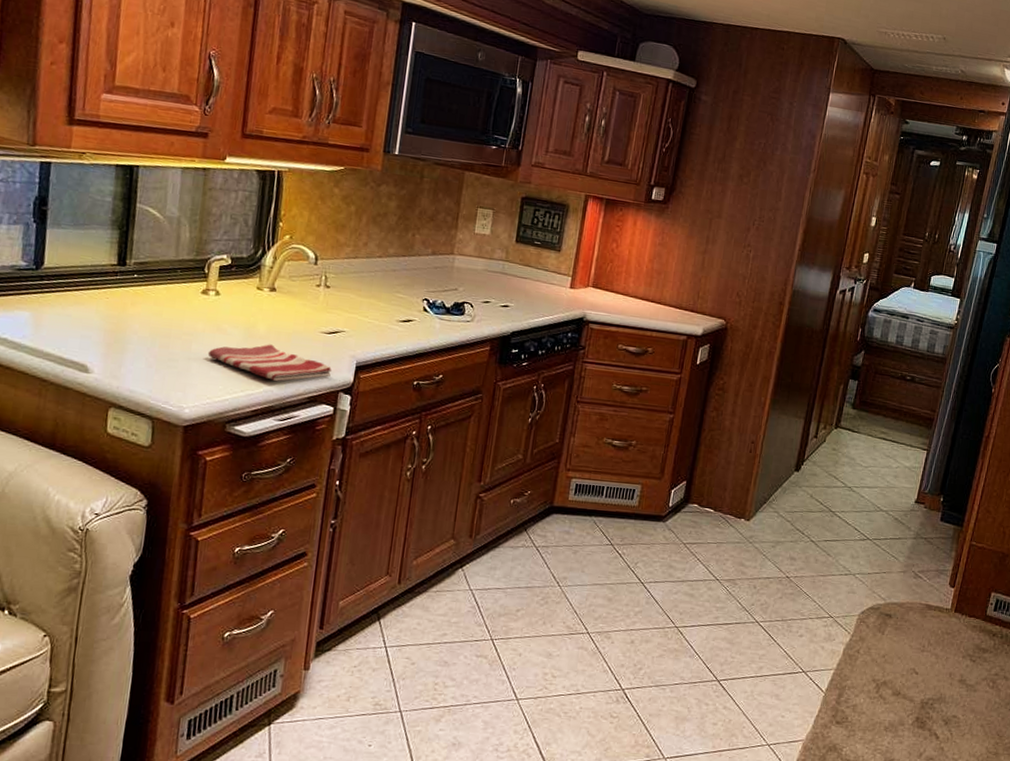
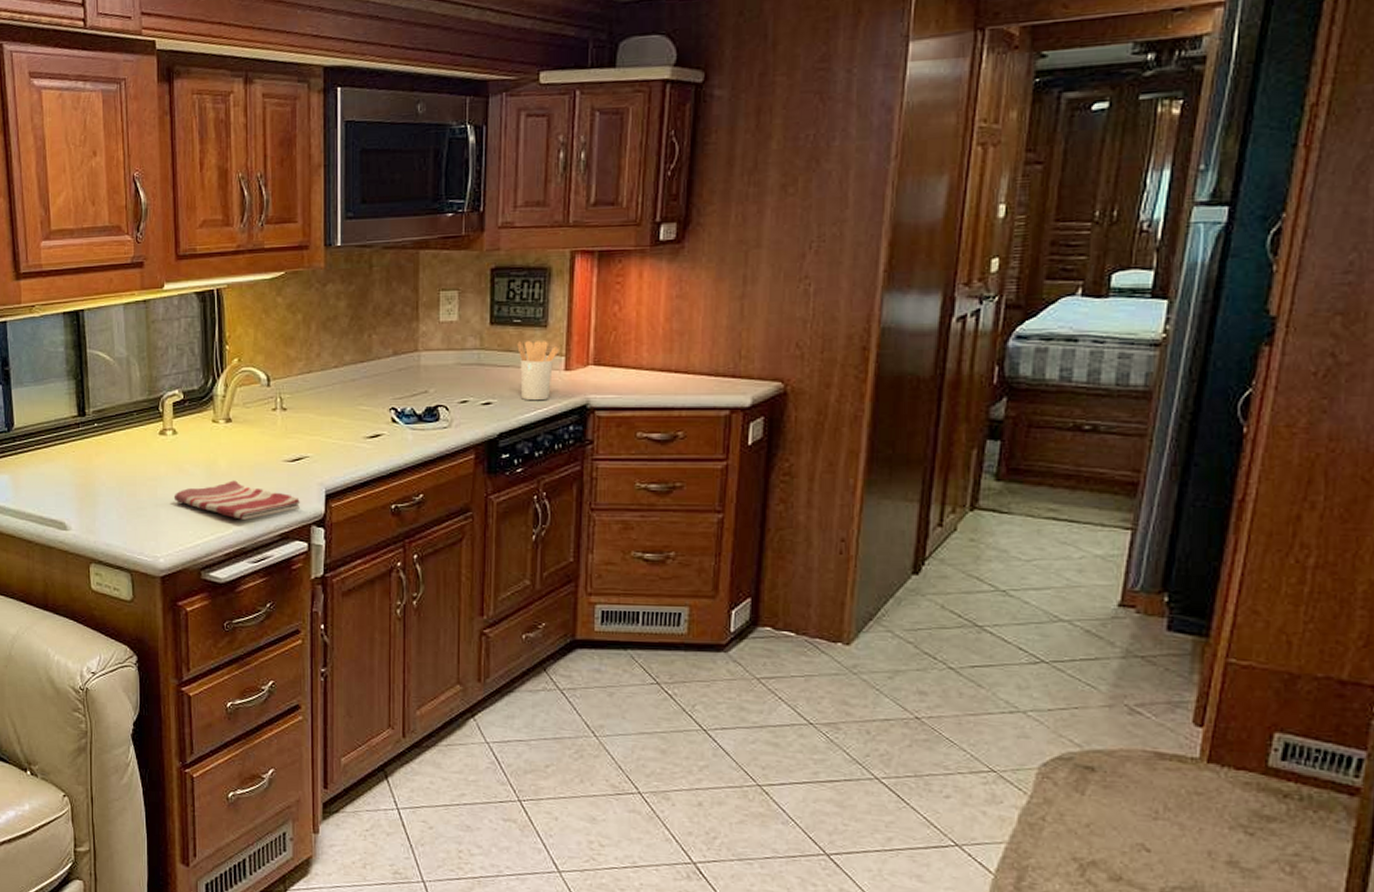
utensil holder: none [534,259,568,310] -> present [517,341,559,401]

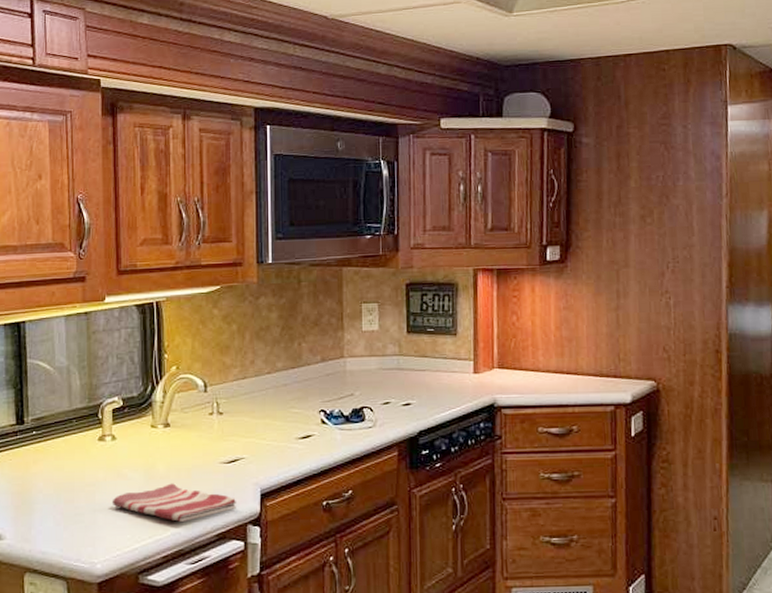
utensil holder: present [517,341,559,401] -> none [431,347,468,401]

